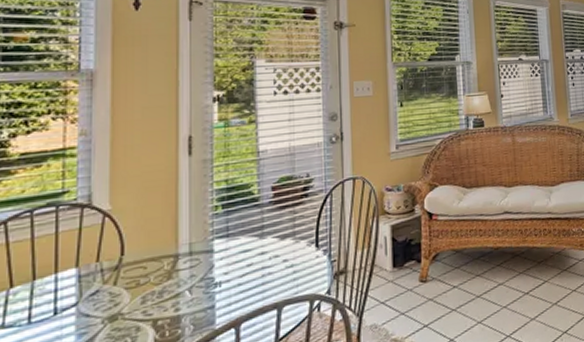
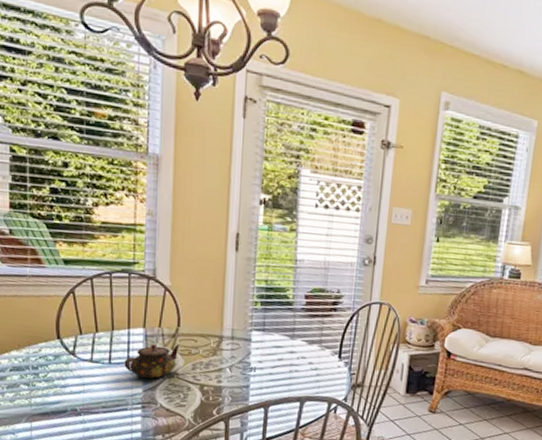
teapot: none [50,277,124,331] -> present [124,343,180,379]

